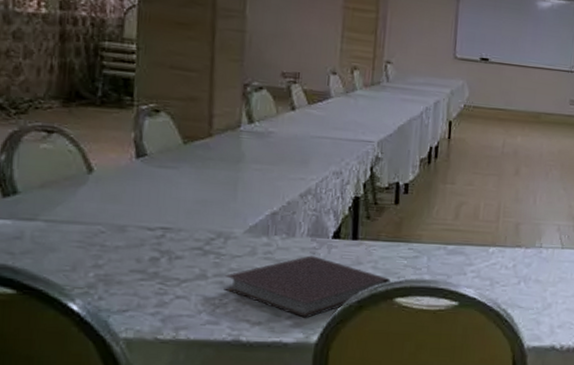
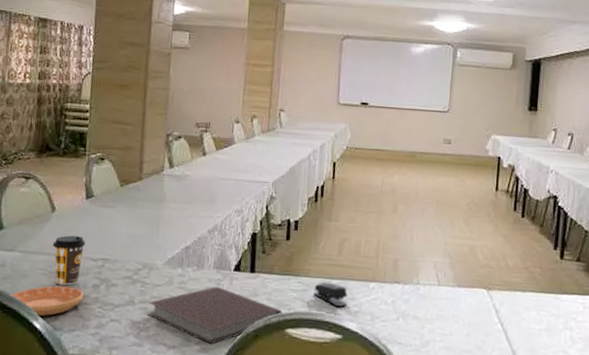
saucer: none [32,260,138,297] -> present [10,285,84,317]
coffee cup: none [91,201,139,260] -> present [53,235,86,286]
stapler: none [427,248,465,273] -> present [314,282,348,307]

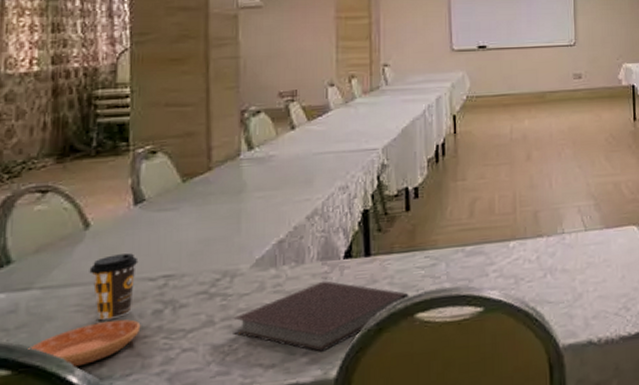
stapler: present [314,282,348,307] -> none [445,250,486,276]

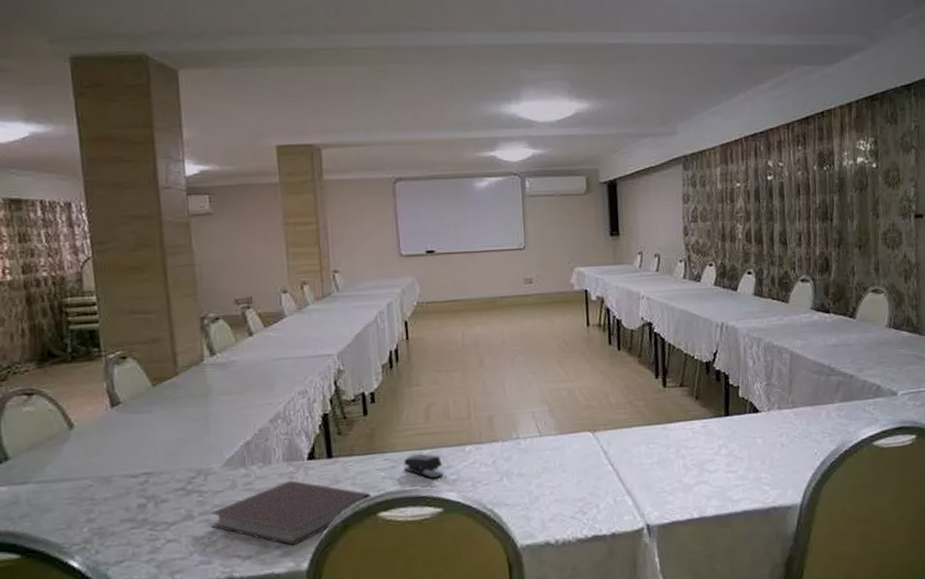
saucer: present [28,319,141,367] -> none [32,512,128,554]
coffee cup: present [89,253,139,321] -> none [77,452,120,513]
stapler: none [445,250,486,276] -> present [403,454,444,478]

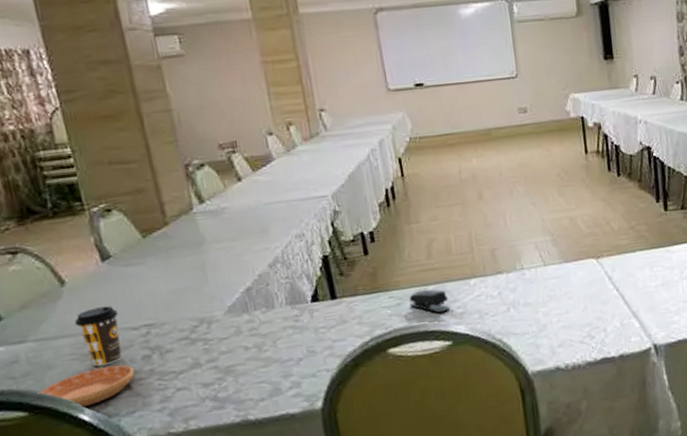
saucer: none [32,512,128,554] -> present [38,364,135,408]
coffee cup: none [77,452,120,513] -> present [74,306,123,367]
notebook: present [210,480,371,546] -> none [217,323,379,387]

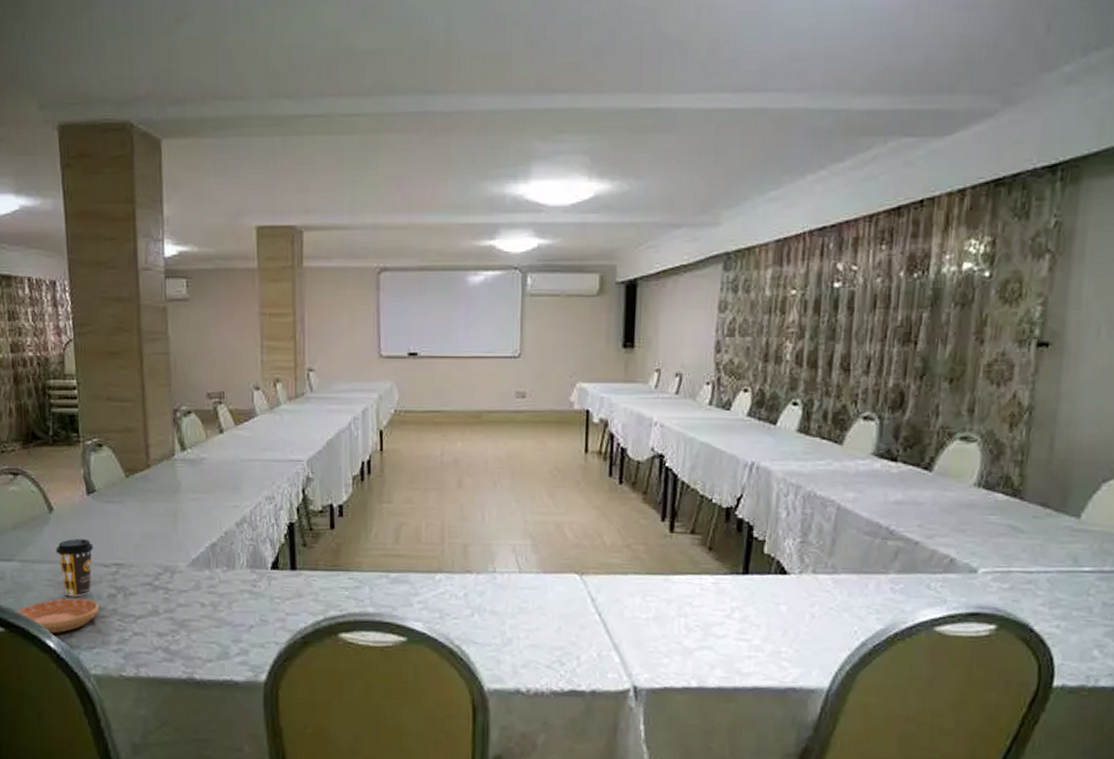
stapler: present [409,289,450,313] -> none [369,577,410,604]

